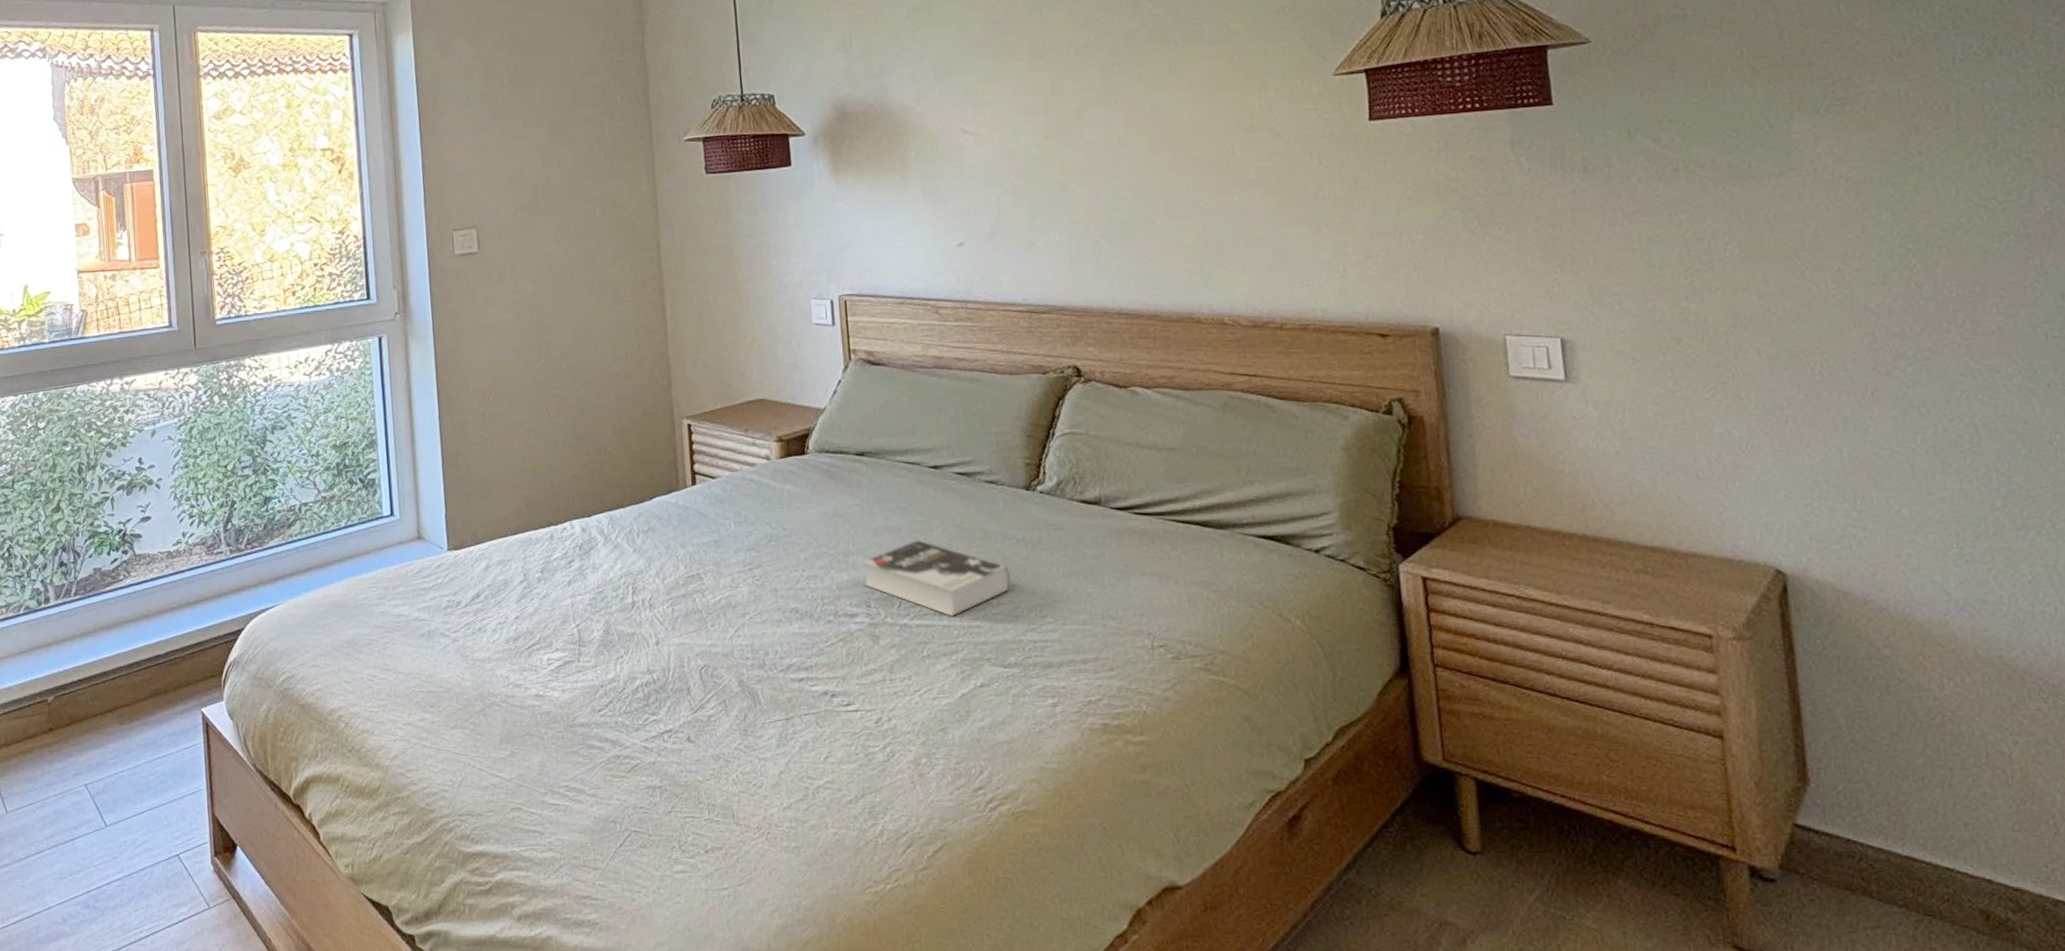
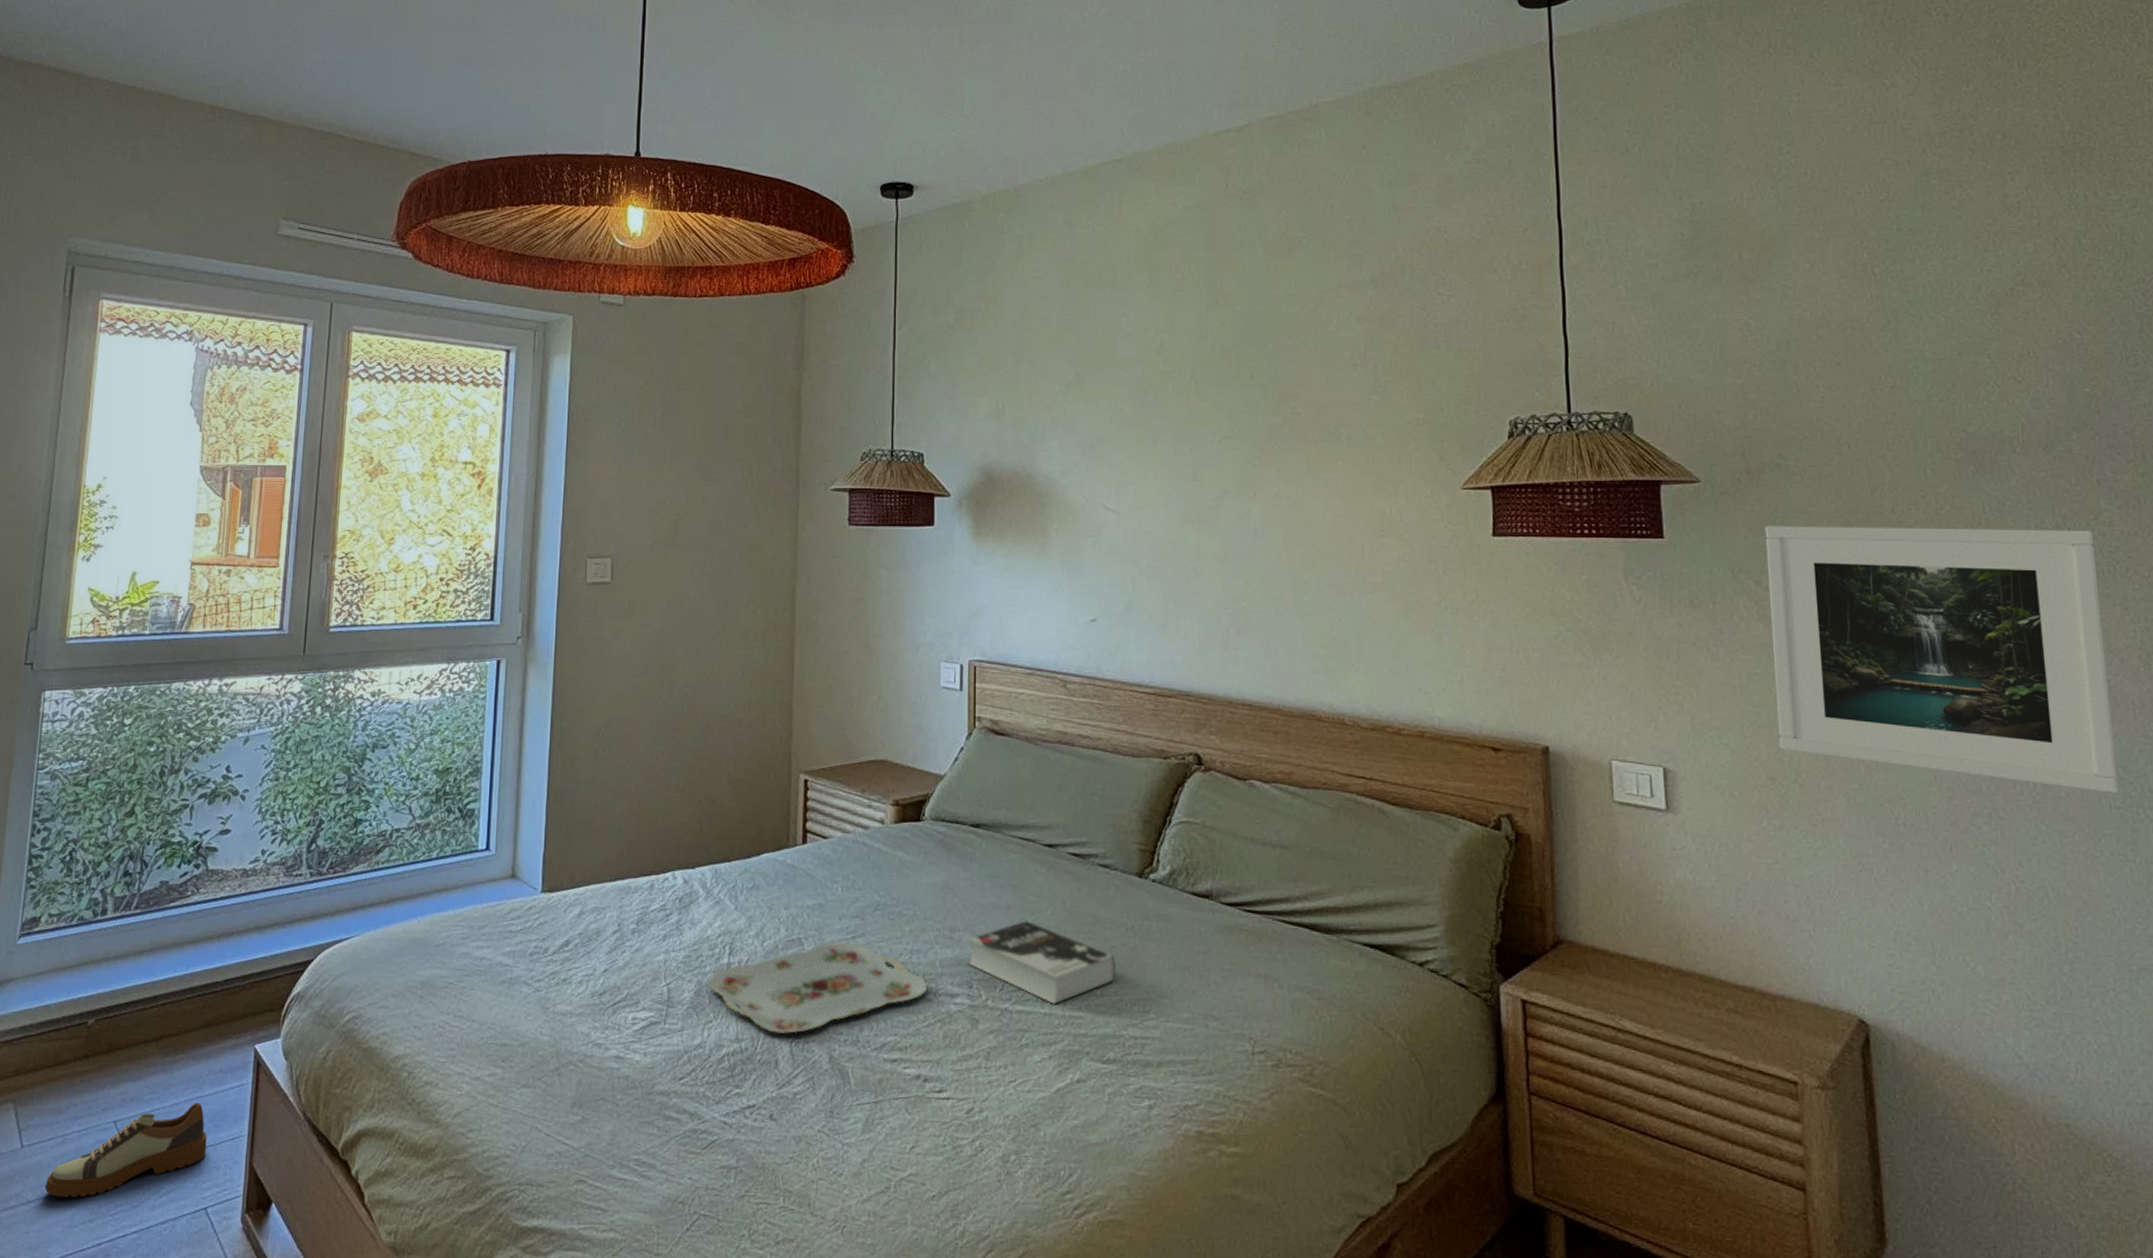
shoe: none [33,763,171,854] -> present [45,1103,207,1198]
serving tray: none [616,574,827,664] -> present [708,942,928,1035]
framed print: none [1662,51,2056,323] -> present [1764,526,2119,794]

